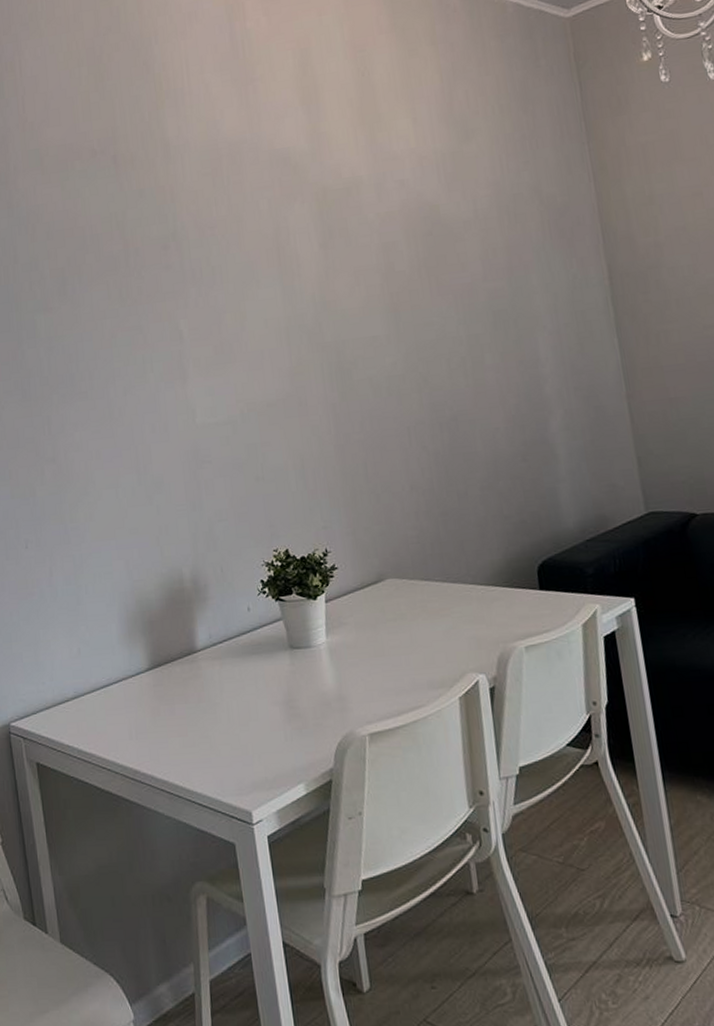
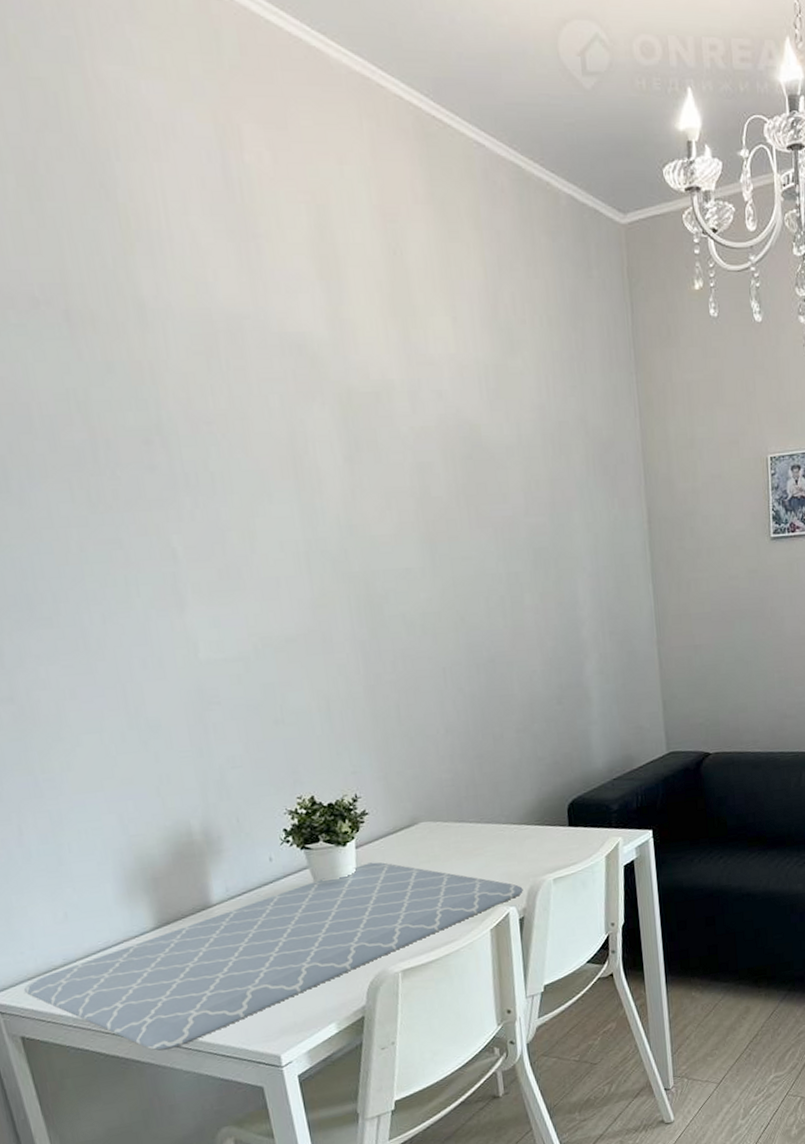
placemat: none [43,617,493,792] -> present [24,862,523,1051]

